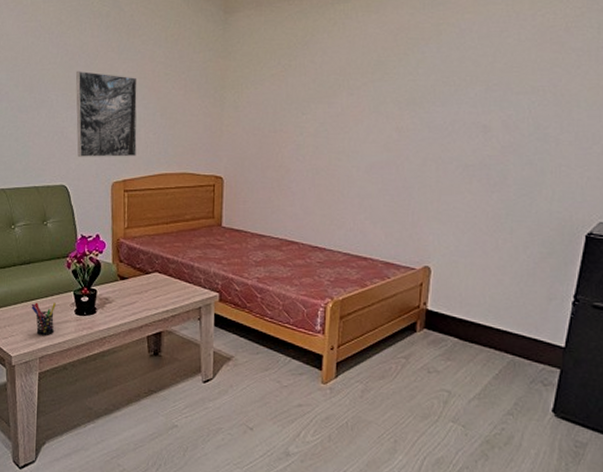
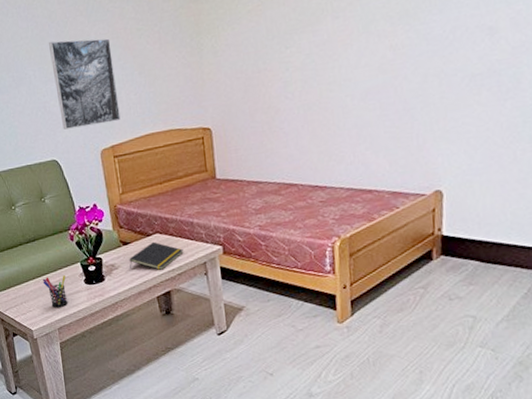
notepad: none [124,280,180,309] -> present [129,241,184,270]

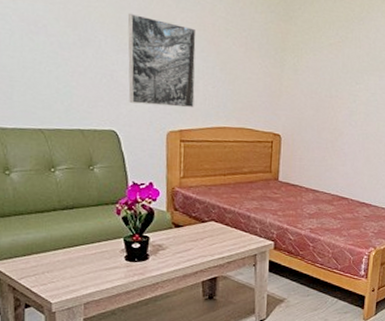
pen holder: present [42,275,68,308] -> none [74,248,103,281]
notepad: present [129,241,184,270] -> none [178,228,236,256]

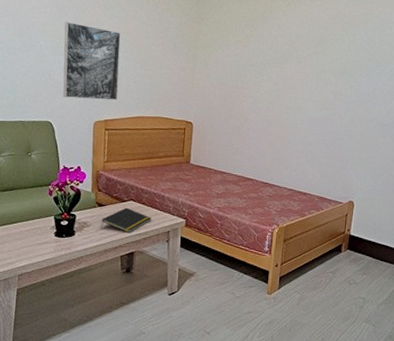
notepad: none [178,228,236,256] -> present [101,207,152,233]

